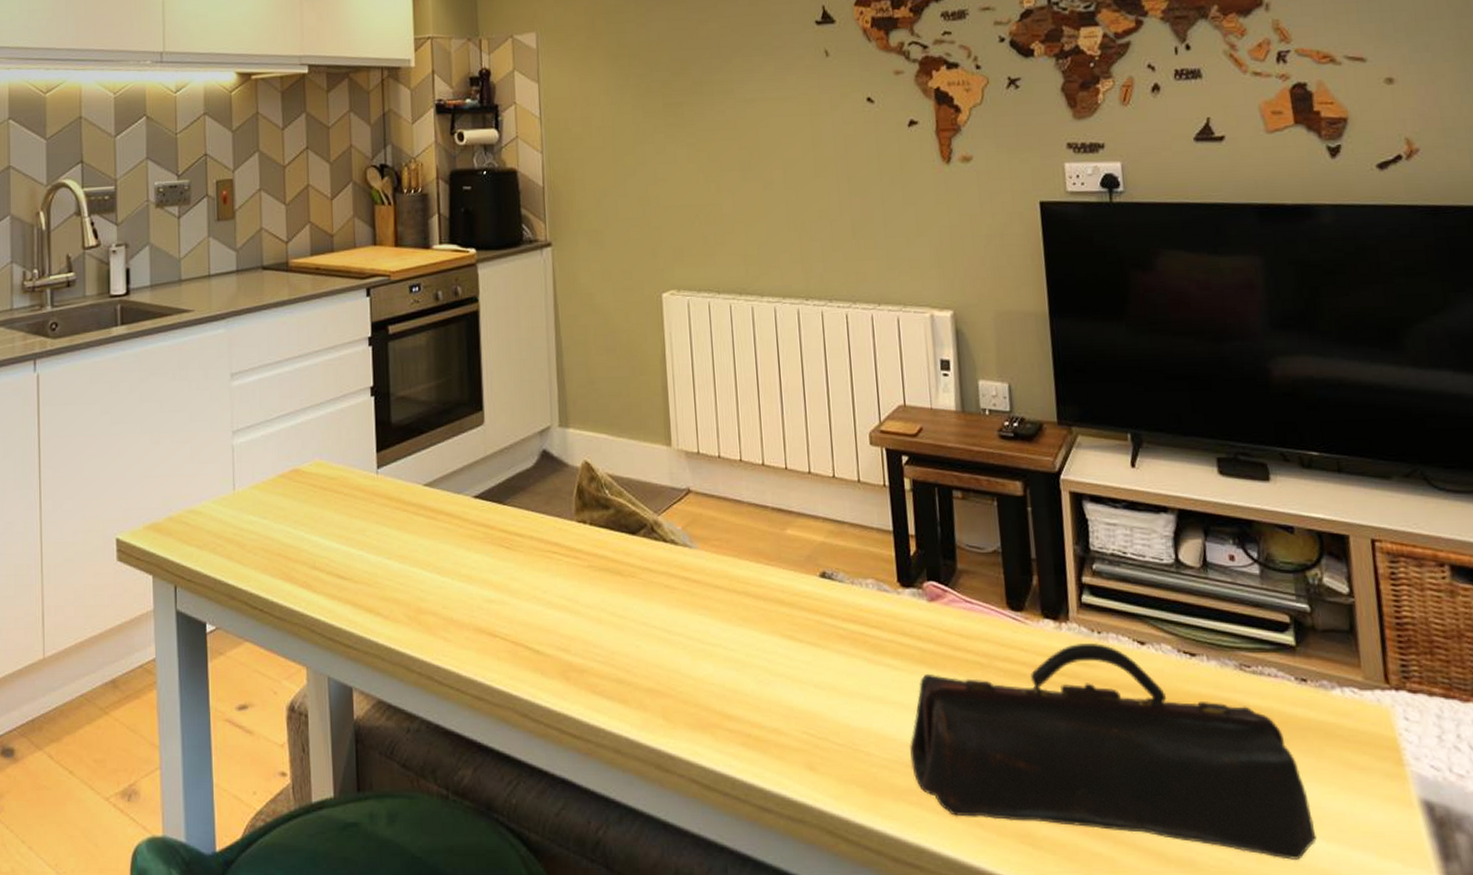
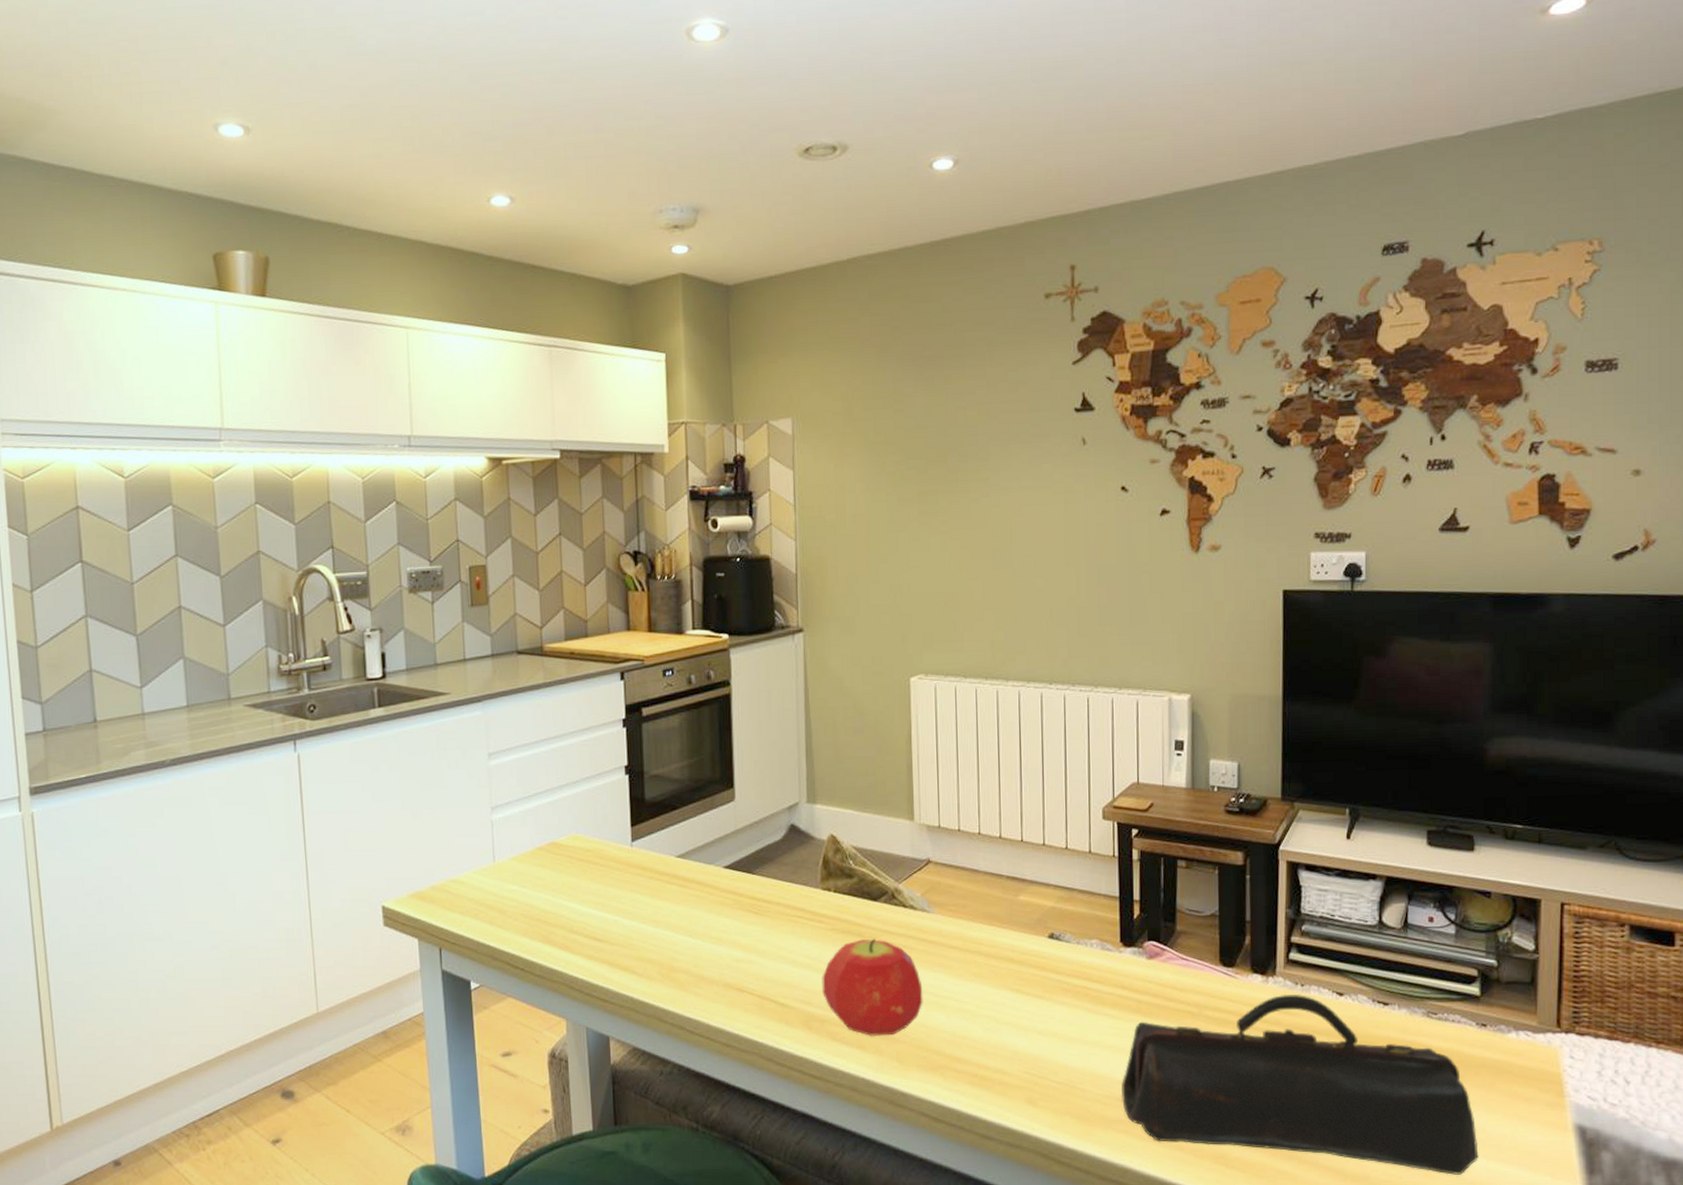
fruit: none [579,576,689,689] -> present [822,938,923,1036]

